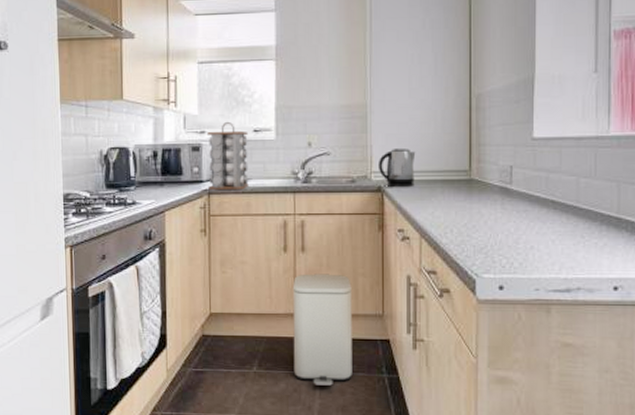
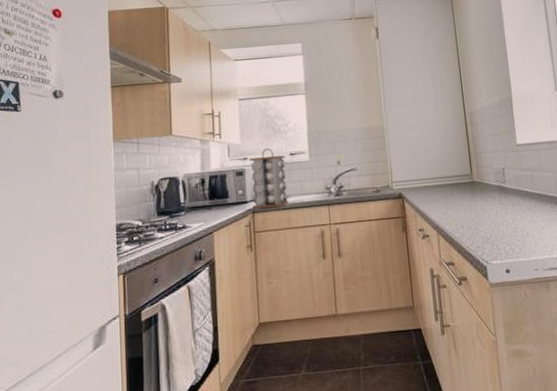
pedal bin: present [292,274,352,386] -> none [332,274,392,380]
kettle: present [379,147,416,188] -> none [397,159,429,194]

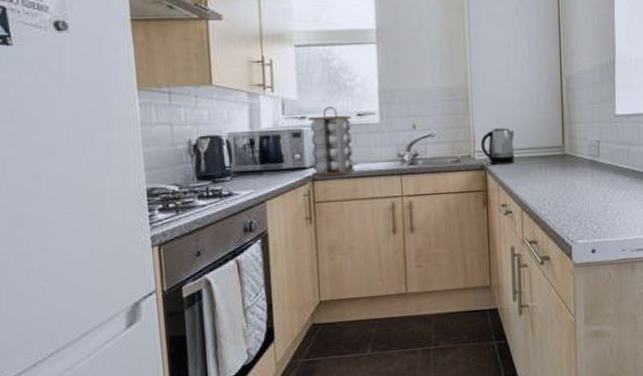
kettle: none [397,159,429,194] -> present [481,127,515,166]

